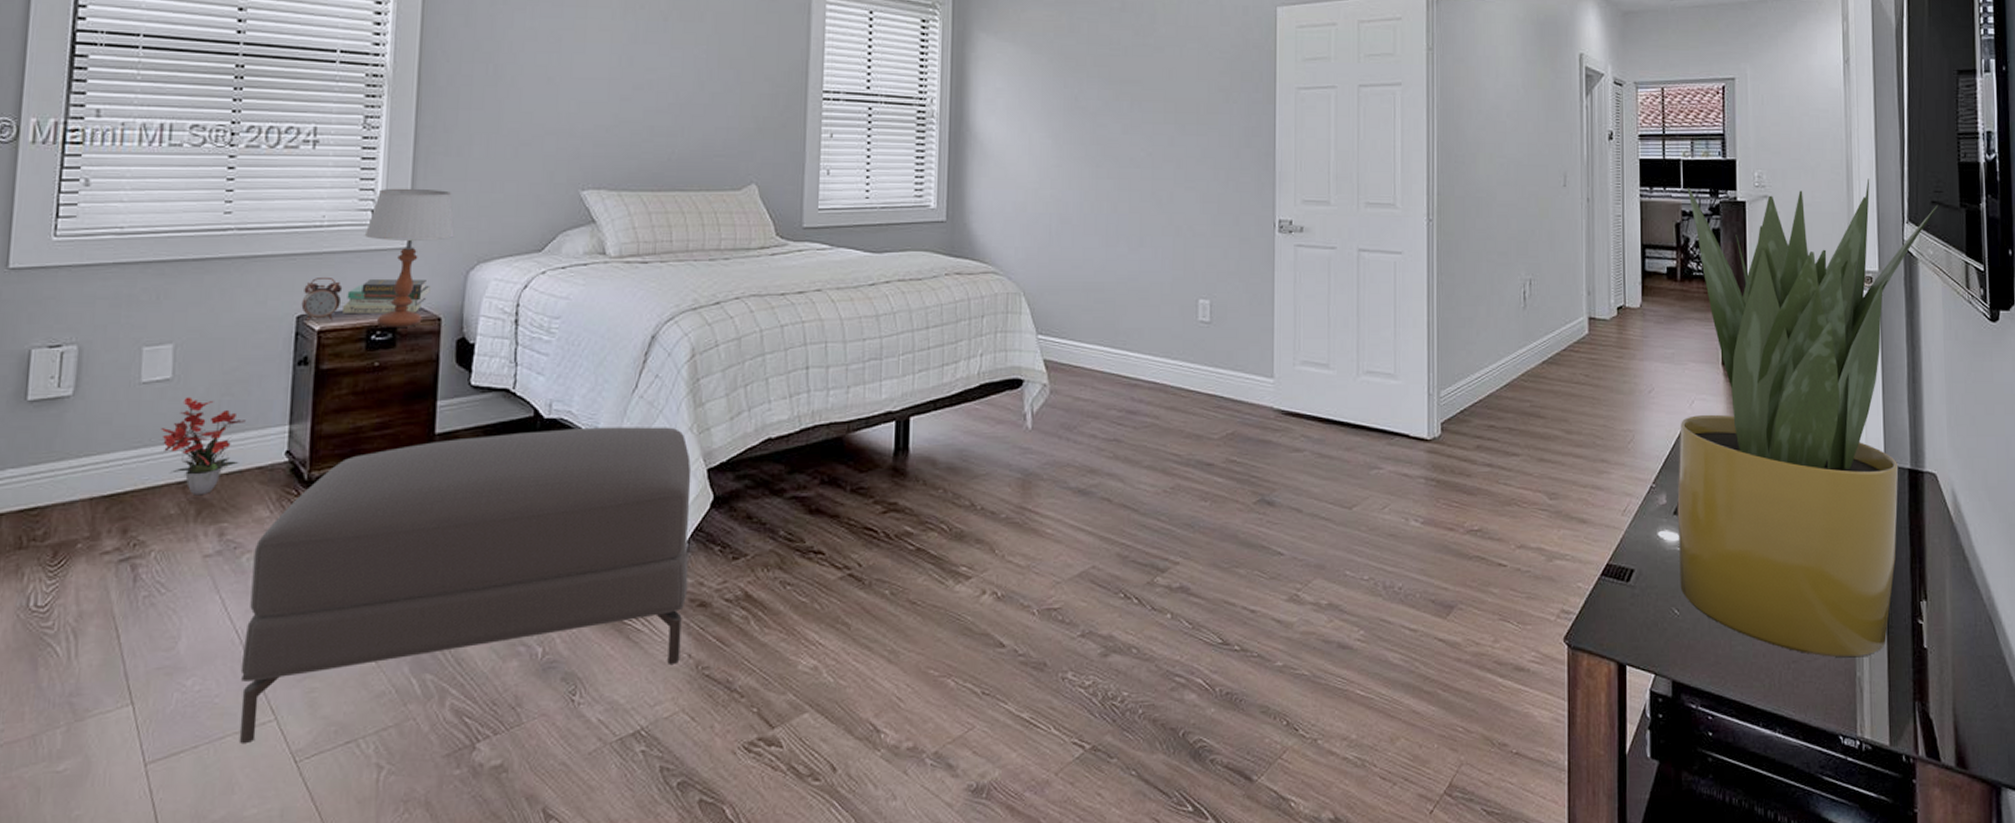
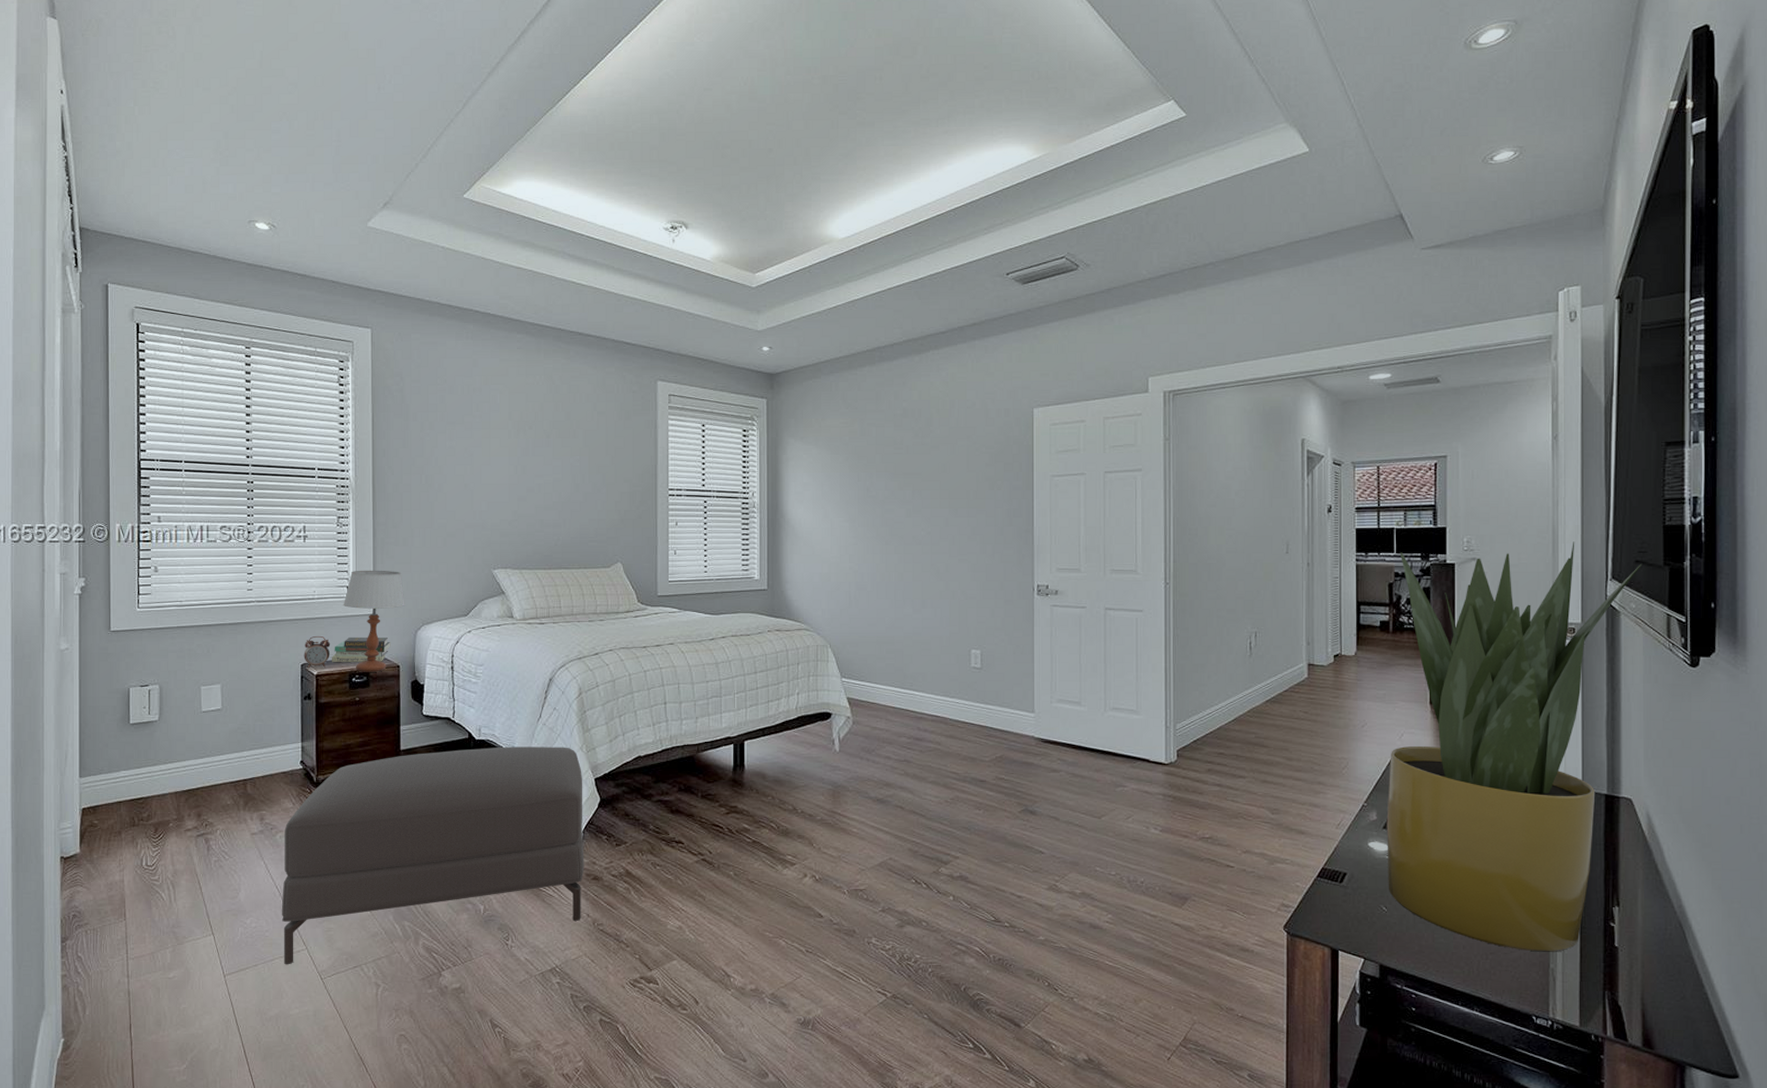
potted flower: present [161,397,246,496] -> none [217,722,272,792]

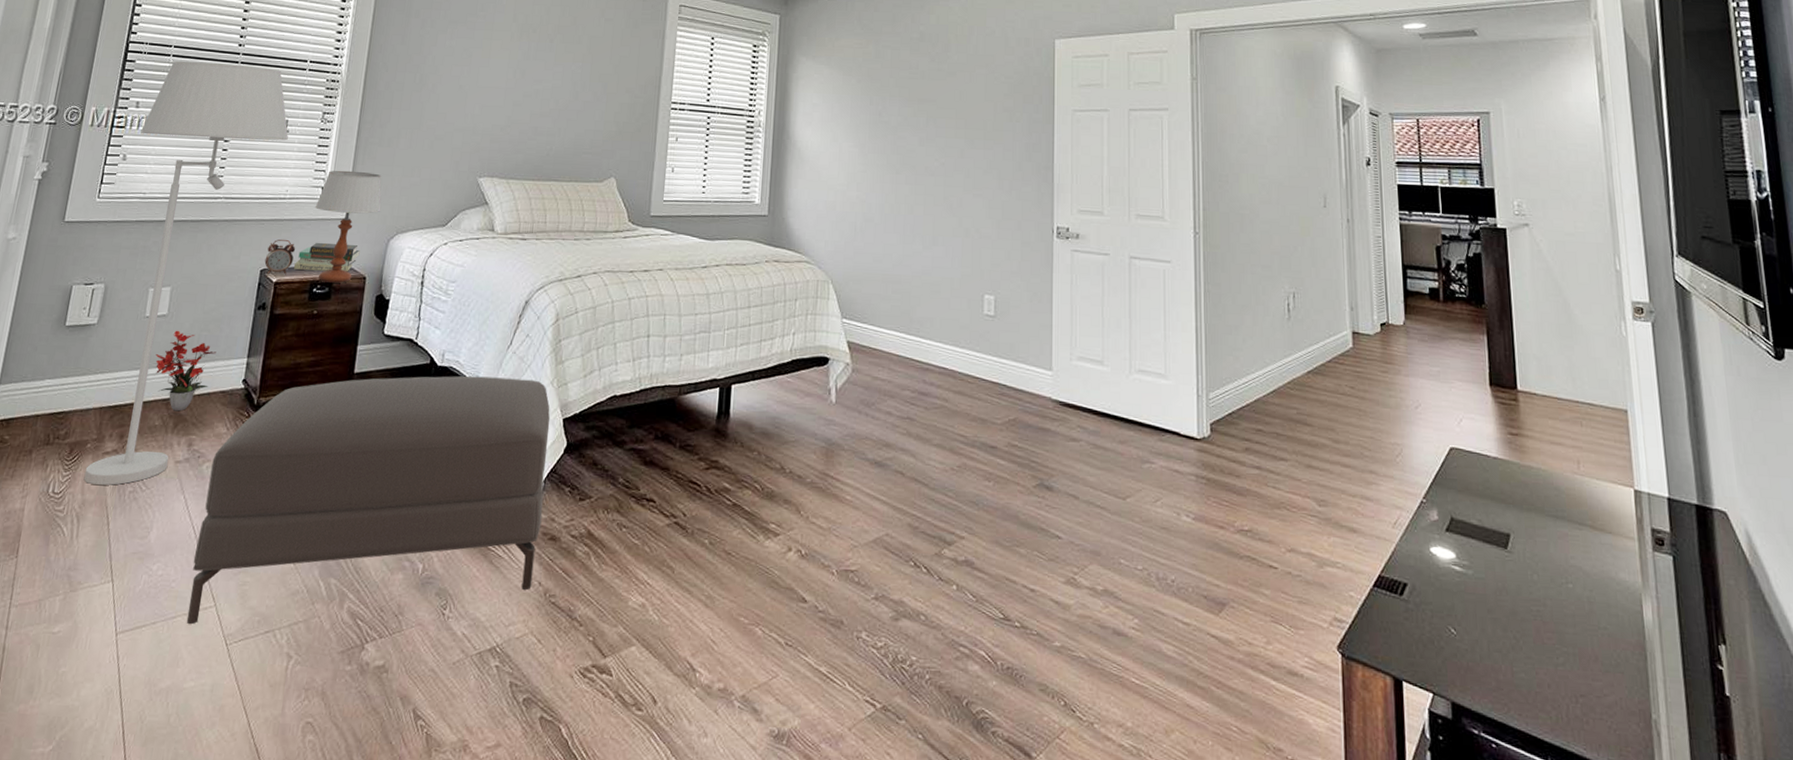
floor lamp: none [167,475,308,858] -> present [83,61,288,486]
potted flower: none [217,722,272,792] -> present [155,330,216,412]
planter: present [1386,541,1642,952] -> none [1446,211,1710,699]

